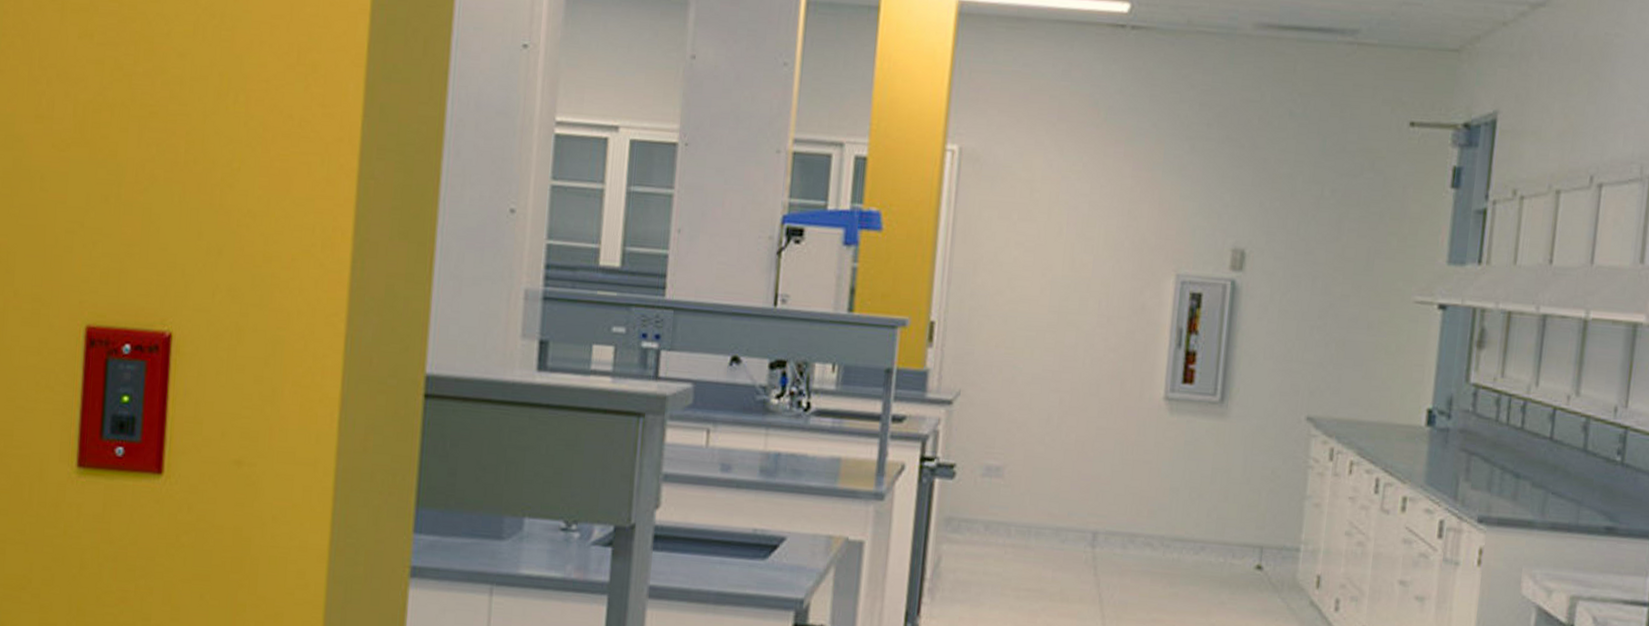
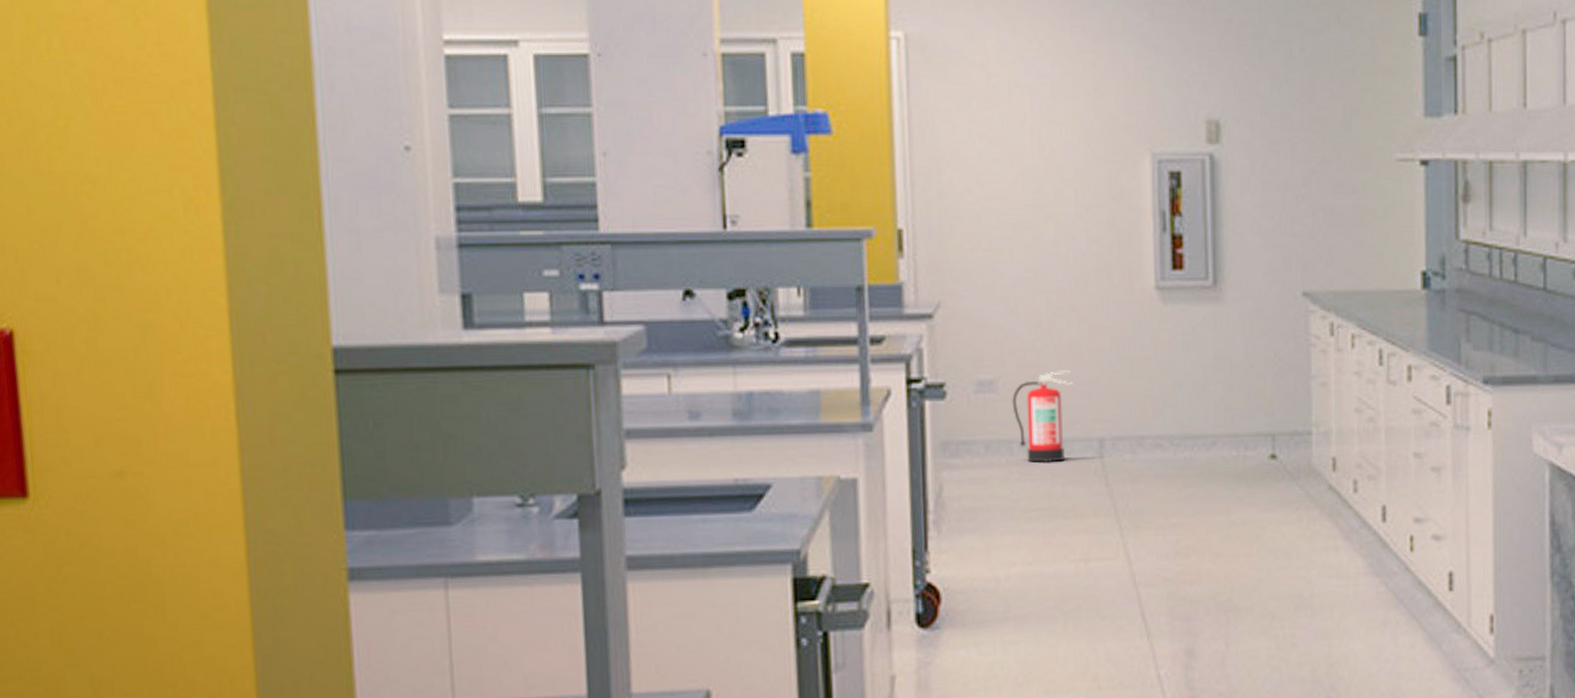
fire extinguisher: none [1015,464,1075,549] -> present [1012,370,1073,463]

